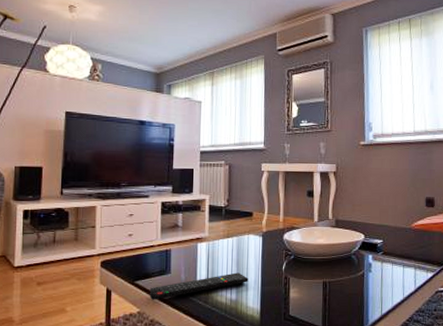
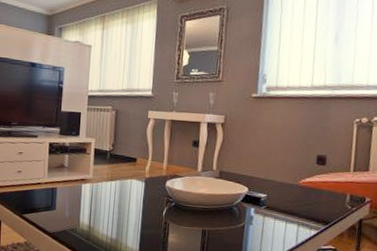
remote control: present [149,272,249,300] -> none [35,214,129,233]

